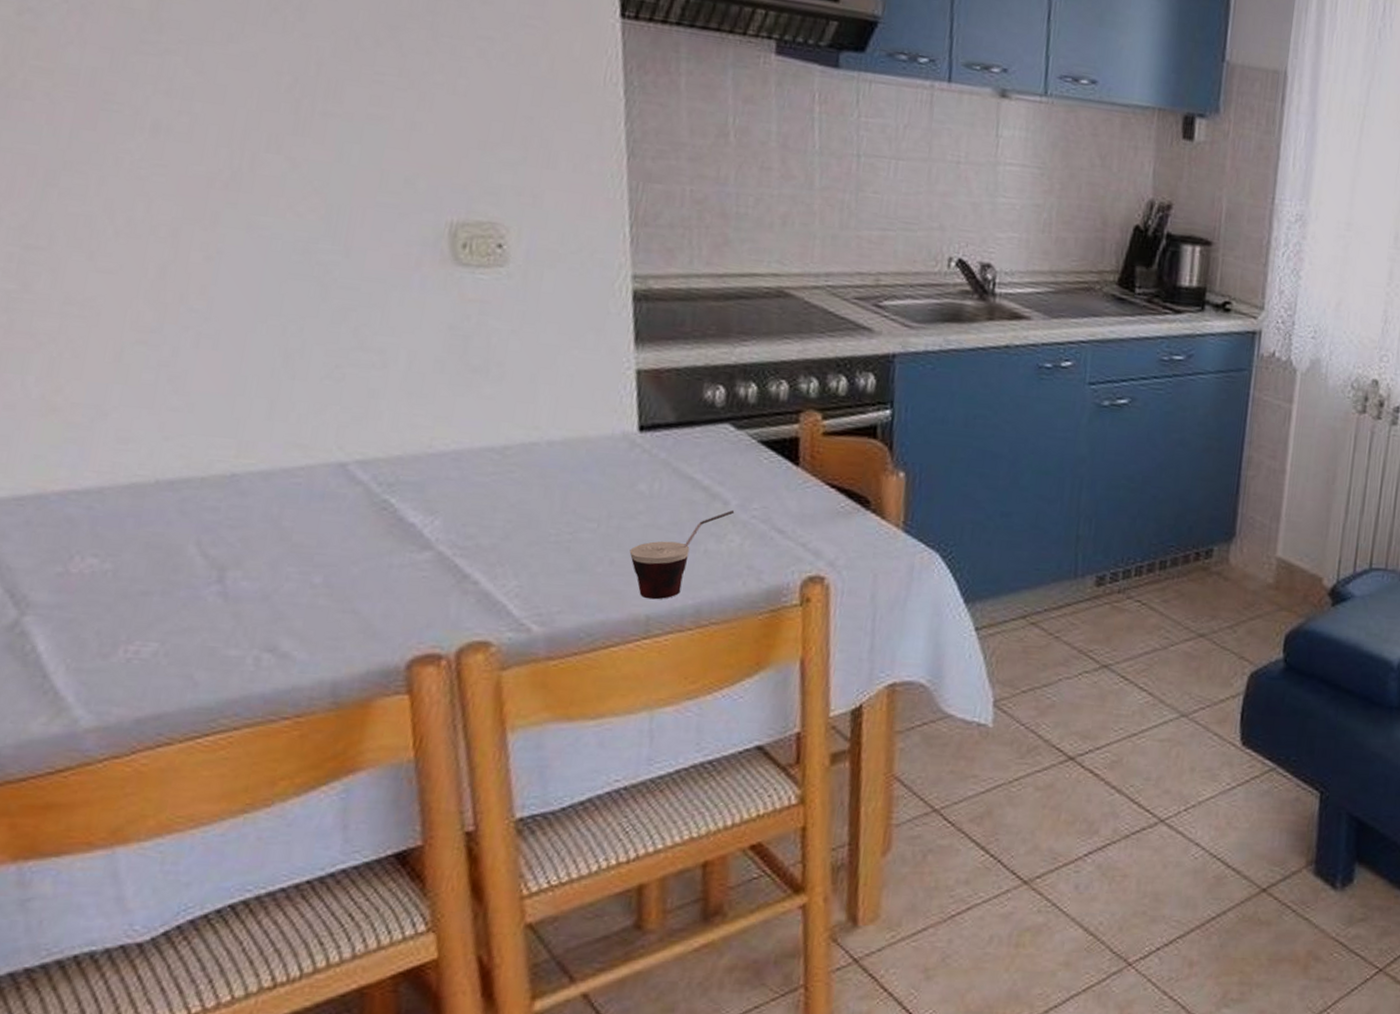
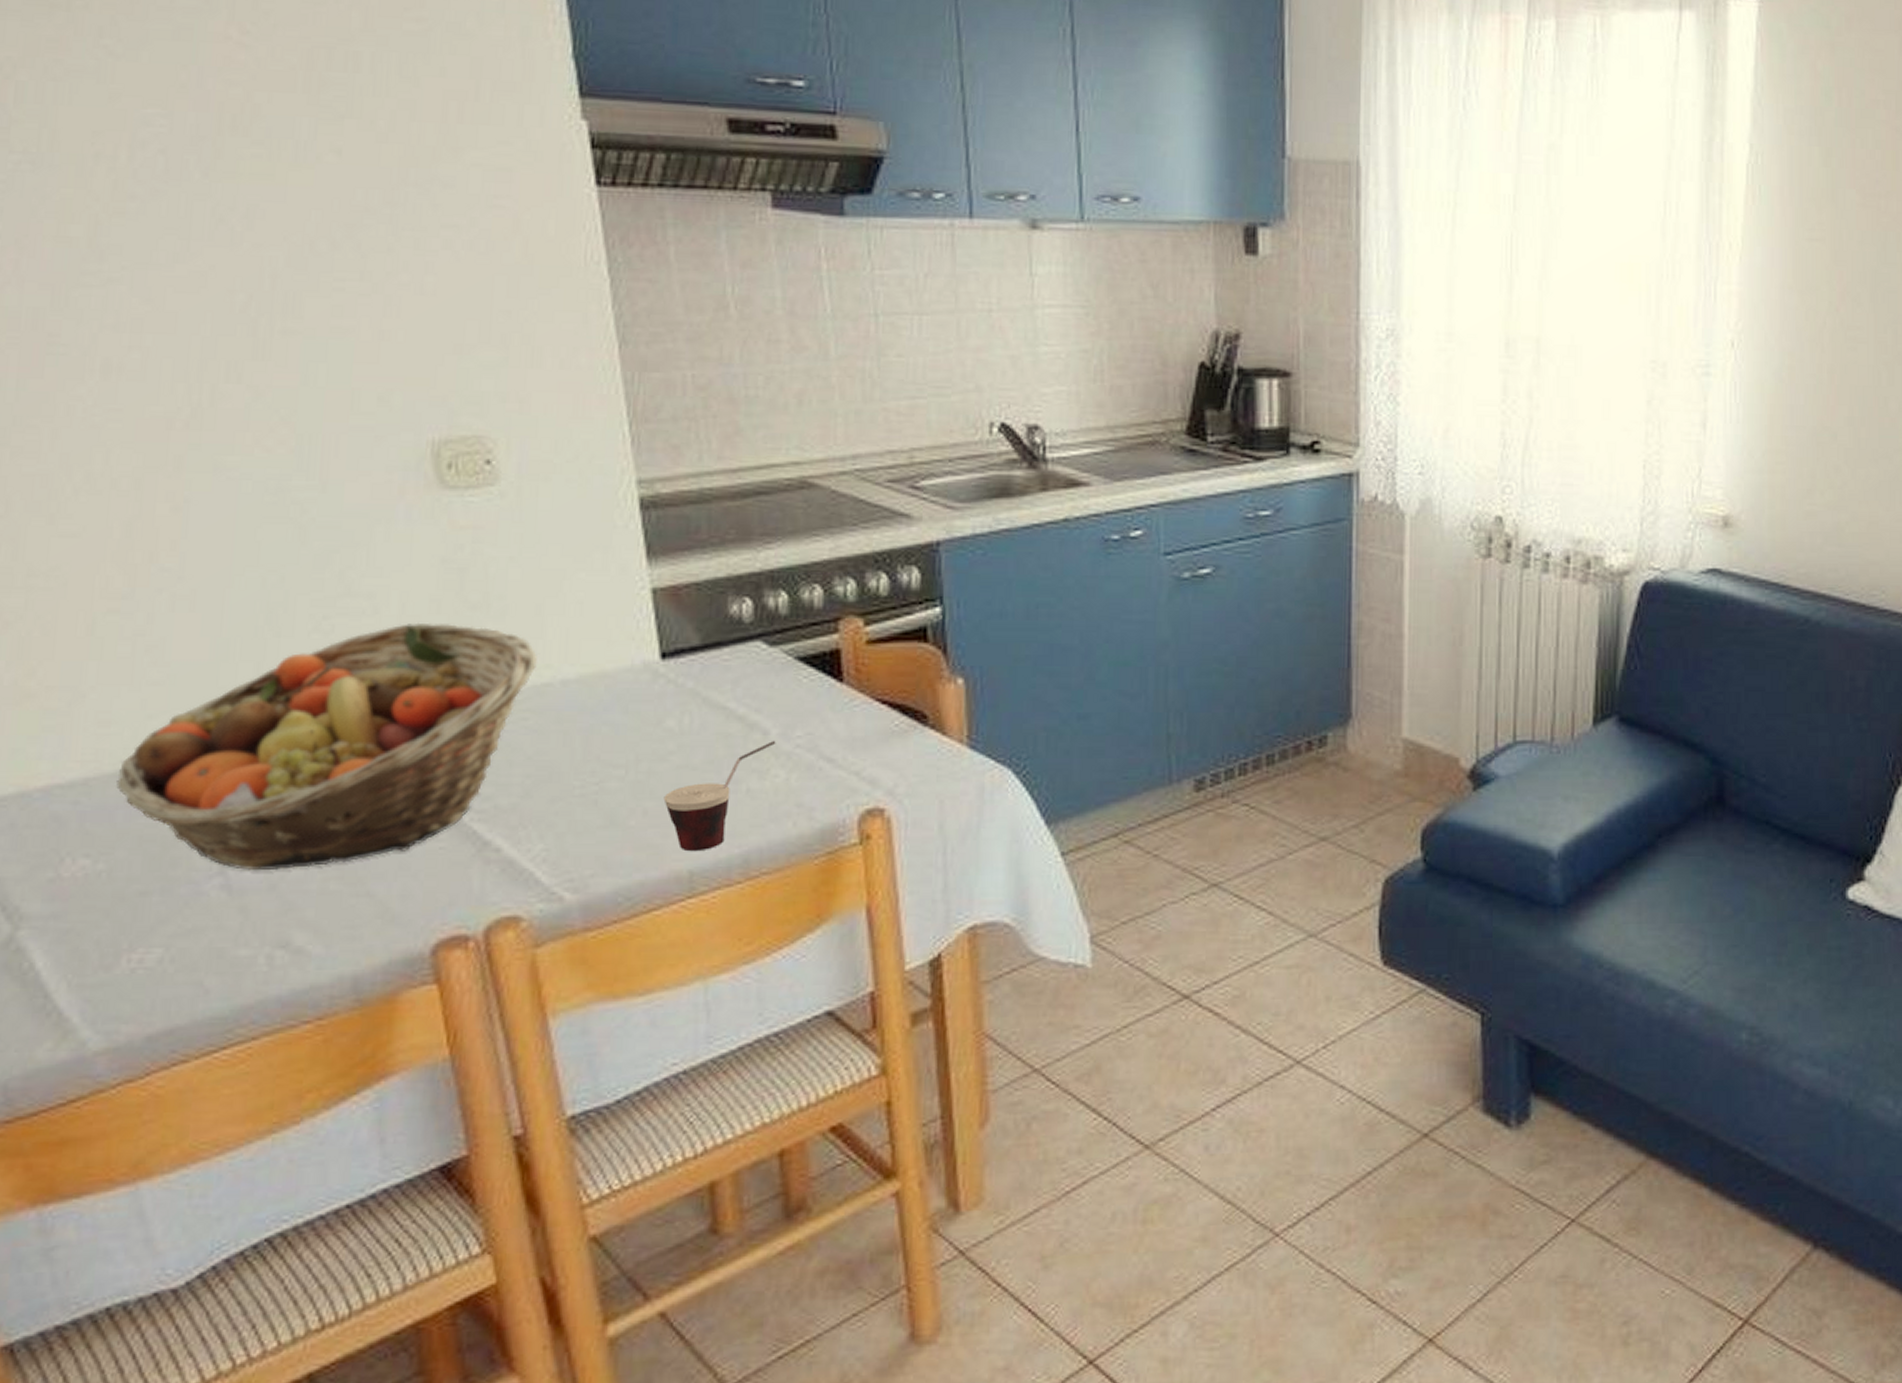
fruit basket: none [129,379,528,584] -> present [116,622,537,870]

